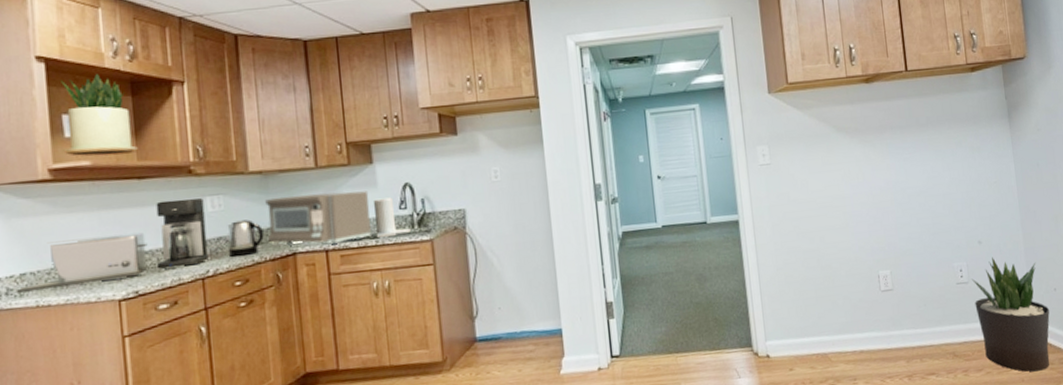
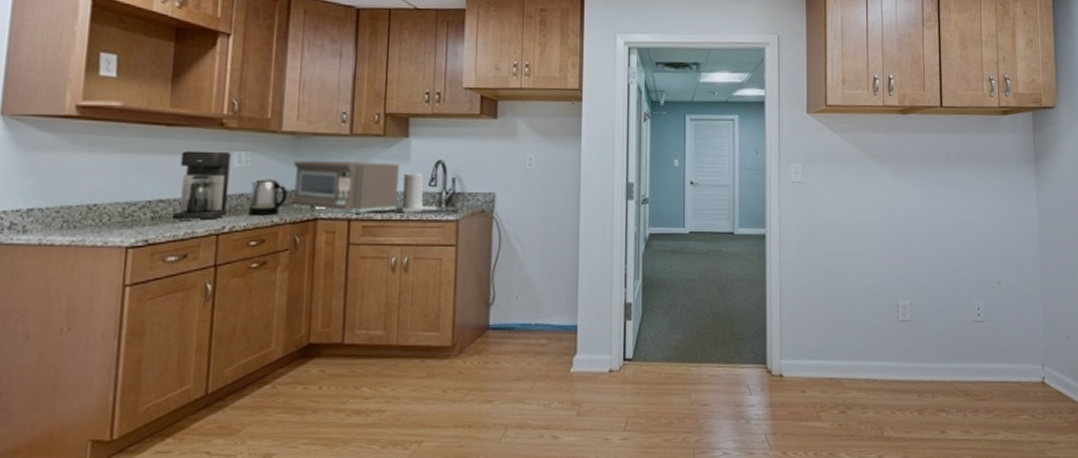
toaster: present [14,232,148,294] -> none [18,179,166,230]
planter: present [61,74,139,157] -> none [95,16,174,100]
planter: present [971,257,1050,372] -> none [987,298,1062,419]

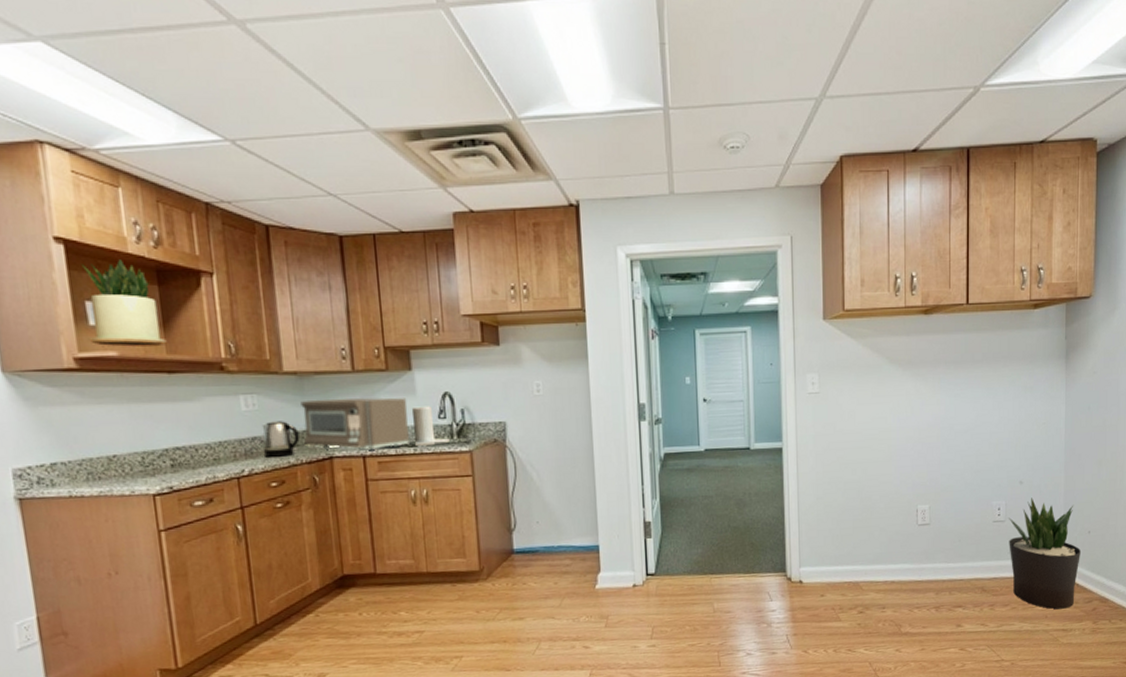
planter: none [95,16,174,100] -> present [82,260,168,348]
coffee maker: present [171,150,231,220] -> none [187,395,243,466]
planter: none [987,298,1062,419] -> present [1008,497,1082,609]

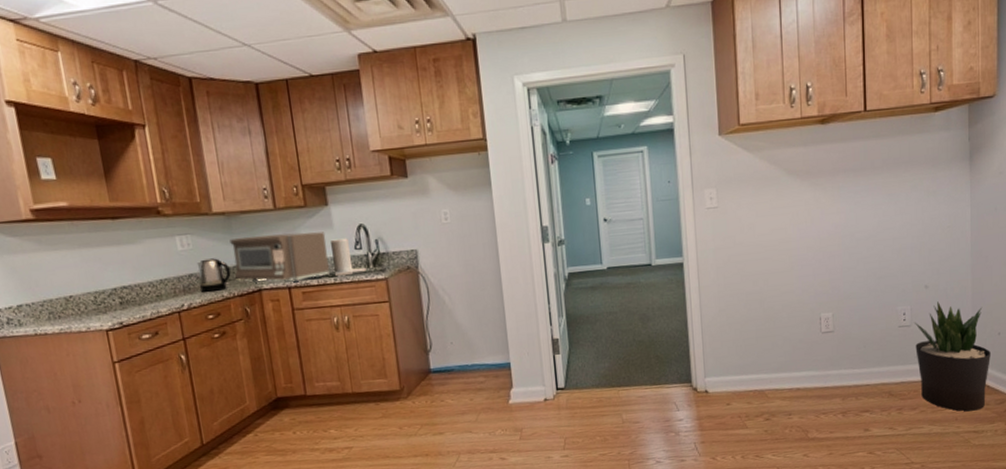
planter: present [82,260,168,348] -> none [31,118,110,198]

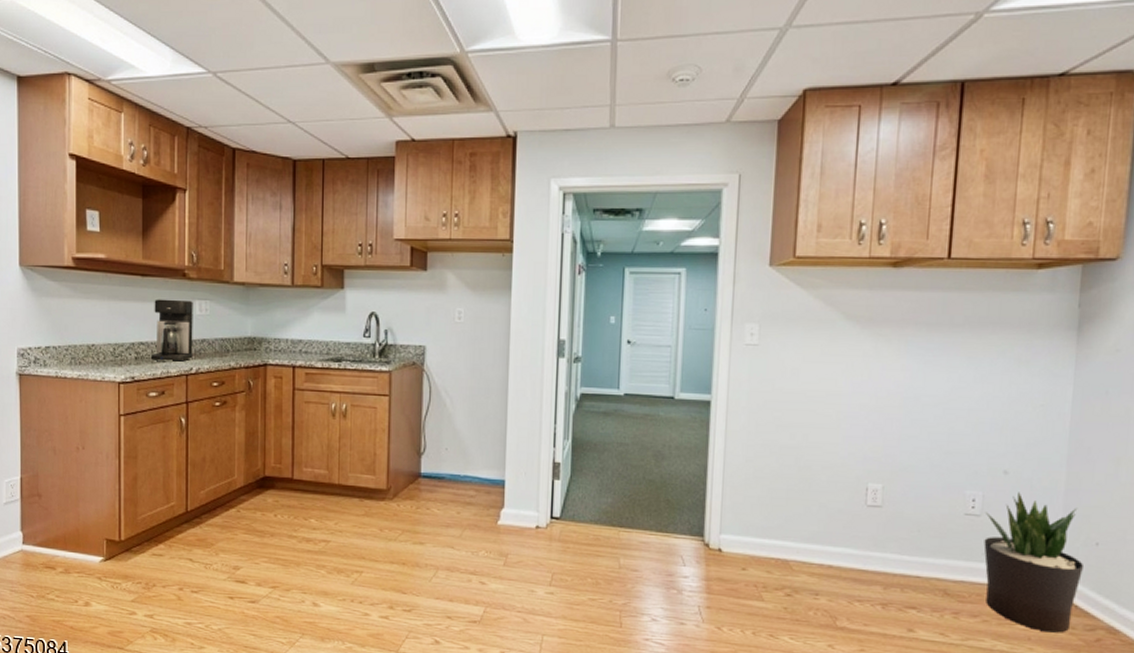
coffee maker: none [130,237,182,303] -> present [150,299,193,362]
kettle: present [196,258,231,292] -> none [209,326,241,360]
microwave: present [230,232,330,283] -> none [243,310,337,362]
paper towel: present [330,238,367,276] -> none [339,324,372,363]

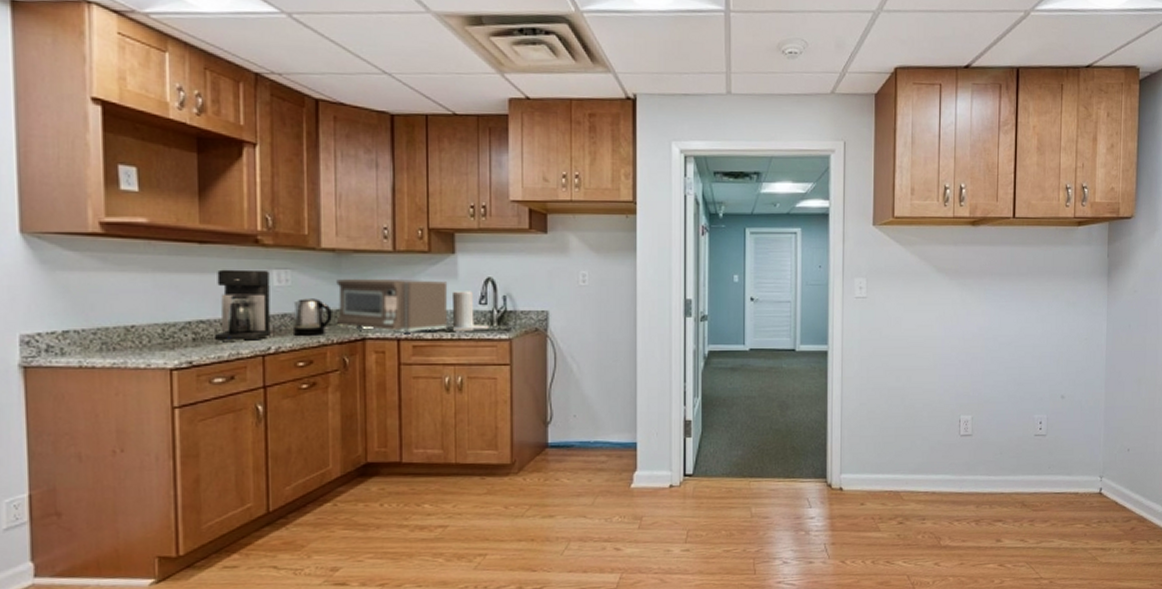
kettle: none [209,326,241,360] -> present [292,299,332,335]
microwave: none [243,310,337,362] -> present [336,279,448,334]
paper towel: none [339,324,372,363] -> present [451,291,489,332]
planter: present [983,492,1085,633] -> none [1049,413,1121,527]

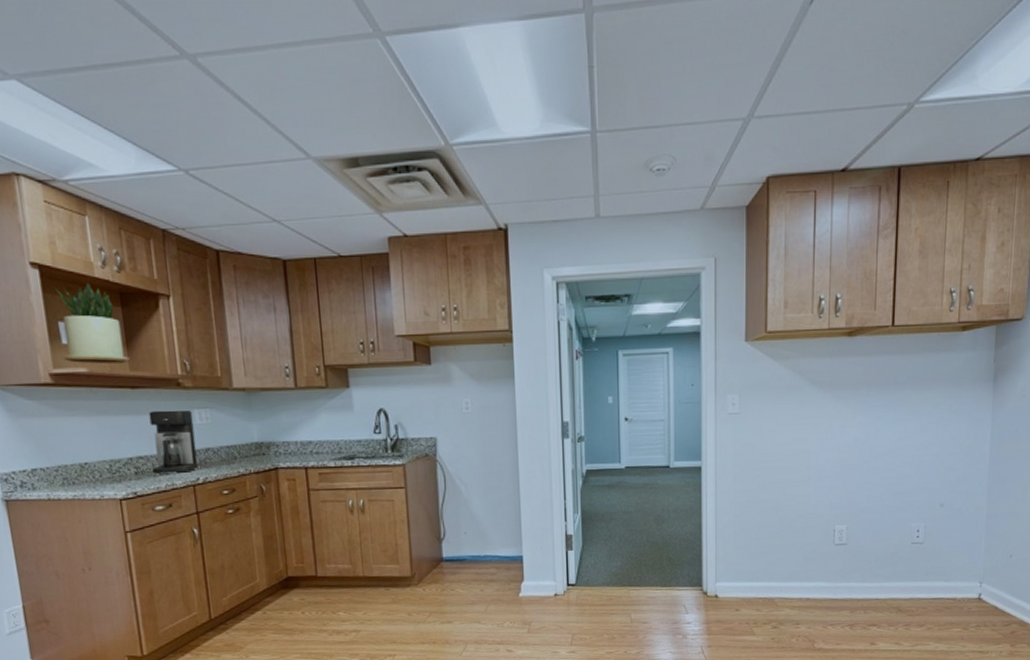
planter: none [118,125,202,216] -> present [55,283,131,365]
kettle: present [292,299,332,335] -> none [214,434,248,467]
microwave: present [336,279,448,334] -> none [249,413,347,463]
paper towel: present [451,291,489,332] -> none [349,421,384,460]

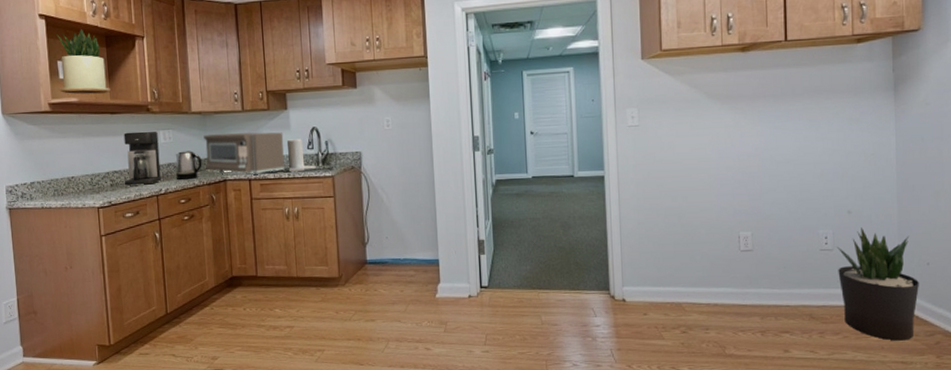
kettle: none [214,434,248,467] -> present [175,151,202,180]
microwave: none [249,413,347,463] -> present [204,132,284,176]
paper towel: none [349,421,384,460] -> present [286,138,316,172]
planter: none [926,520,1002,631] -> present [836,227,920,341]

